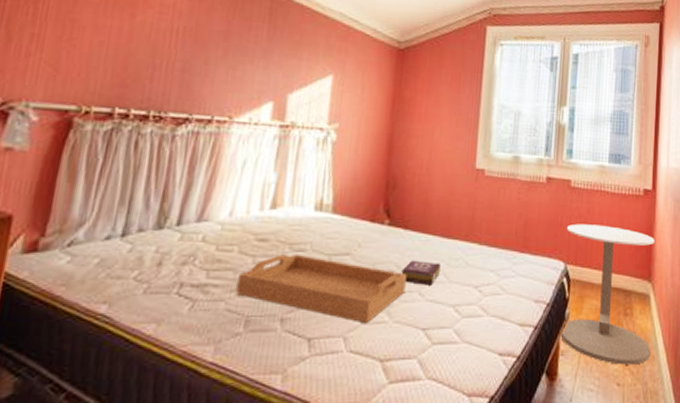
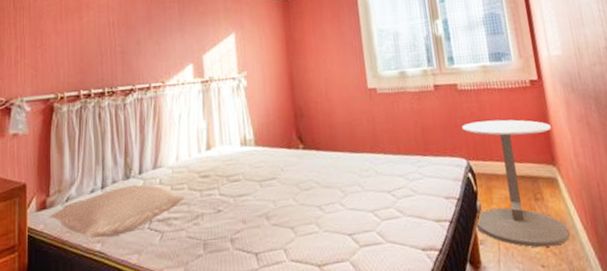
pillow: none [40,237,232,299] -> present [50,184,185,239]
serving tray: present [236,253,407,324] -> none [192,184,328,236]
book: present [401,260,441,285] -> none [321,175,355,196]

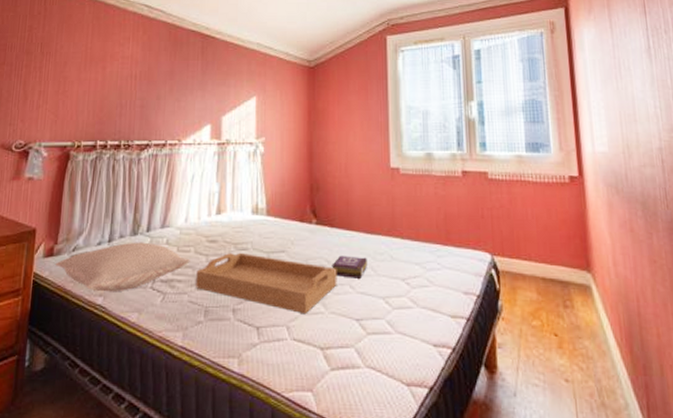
serving tray: none [192,184,328,236] -> present [196,252,337,315]
book: none [321,175,355,196] -> present [332,255,367,279]
side table: present [461,119,570,248] -> none [488,215,601,360]

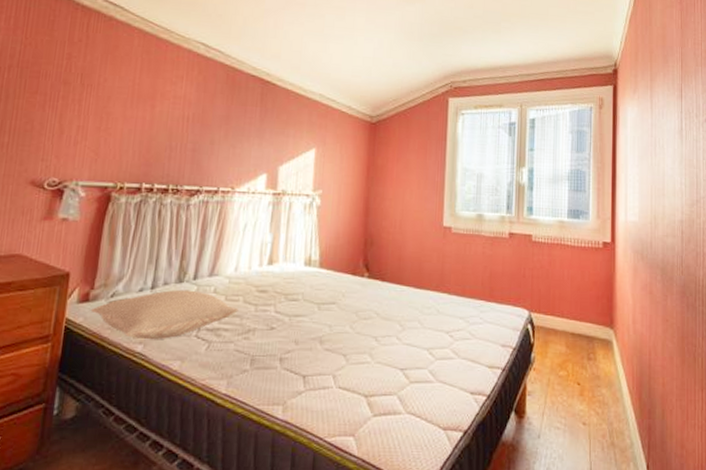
serving tray: present [196,252,337,315] -> none [243,303,386,364]
book: present [332,255,367,279] -> none [380,308,415,331]

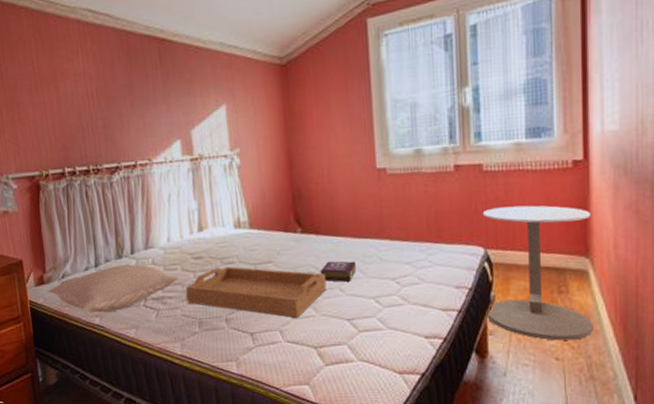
serving tray: none [243,303,386,364] -> present [186,266,327,319]
book: none [380,308,415,331] -> present [320,261,356,282]
side table: none [527,275,615,406] -> present [482,205,594,341]

